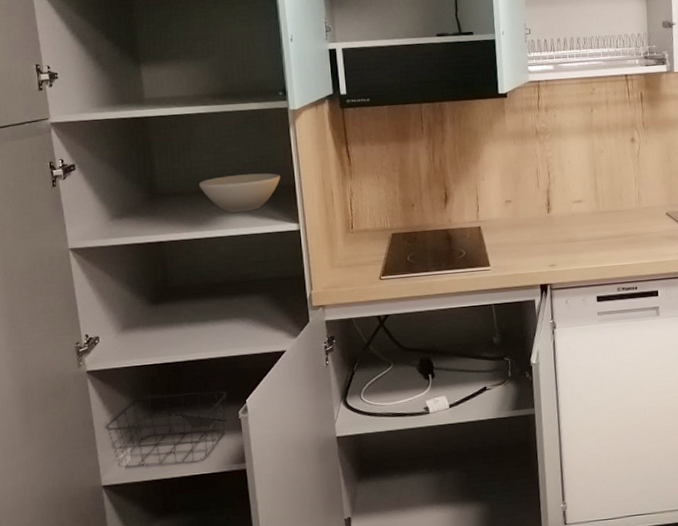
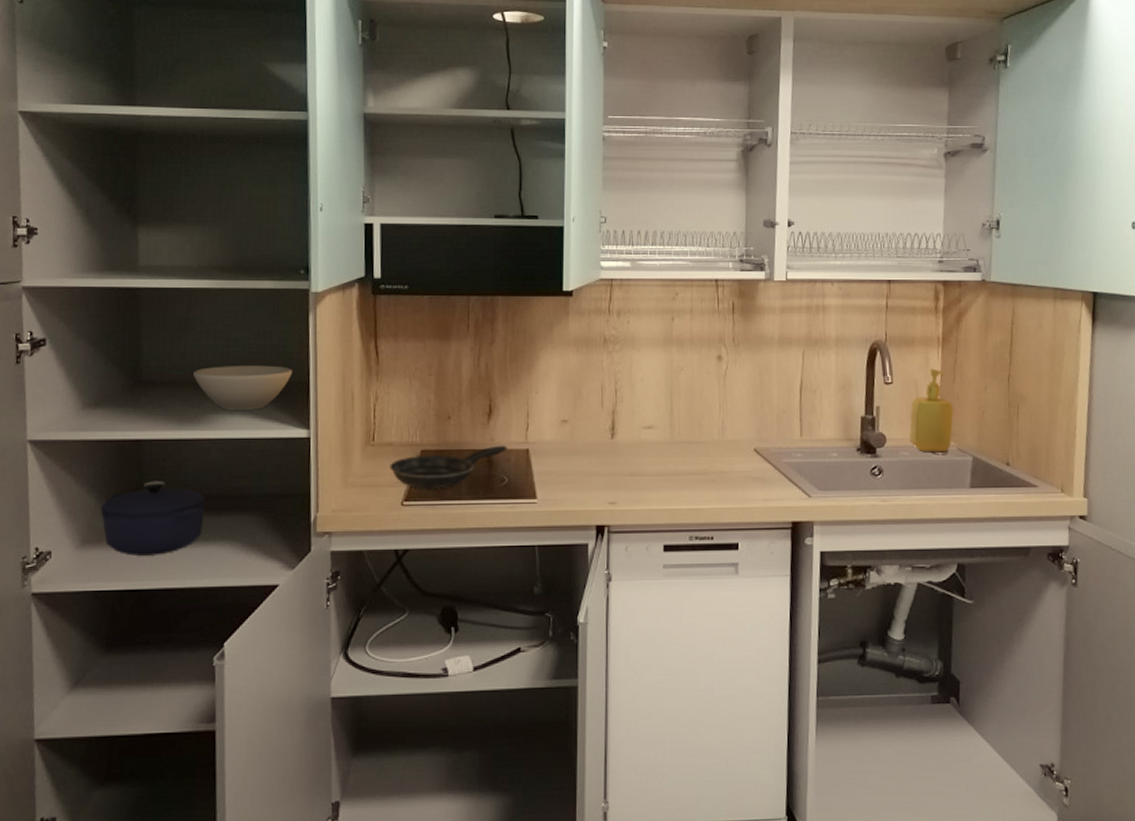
basket: present [105,391,228,468] -> none [46,628,202,719]
cooking pot: none [134,274,221,336] -> present [100,481,207,556]
frying pan: none [367,224,463,265] -> present [389,445,508,488]

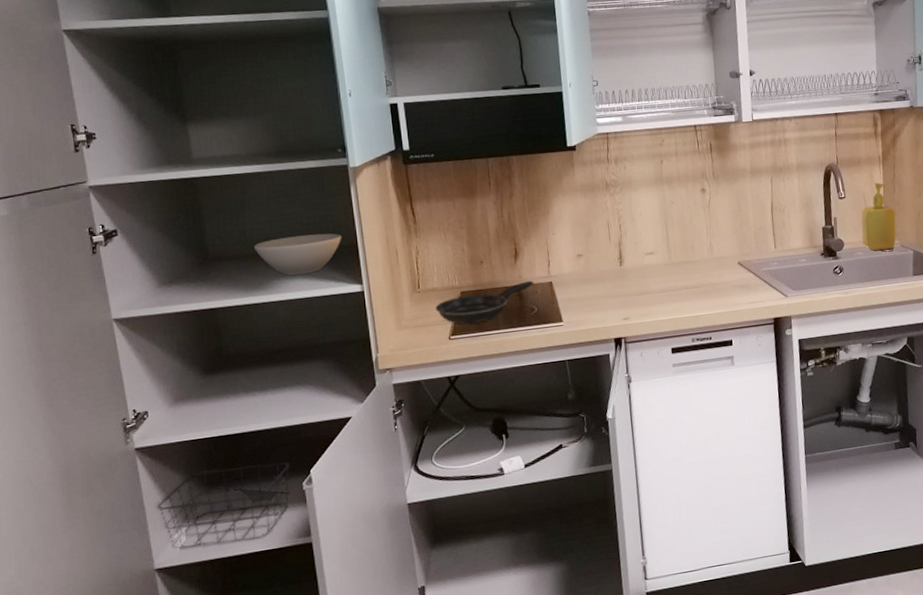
basket: none [46,628,202,719] -> present [156,462,291,549]
cooking pot: present [100,481,207,556] -> none [186,341,280,407]

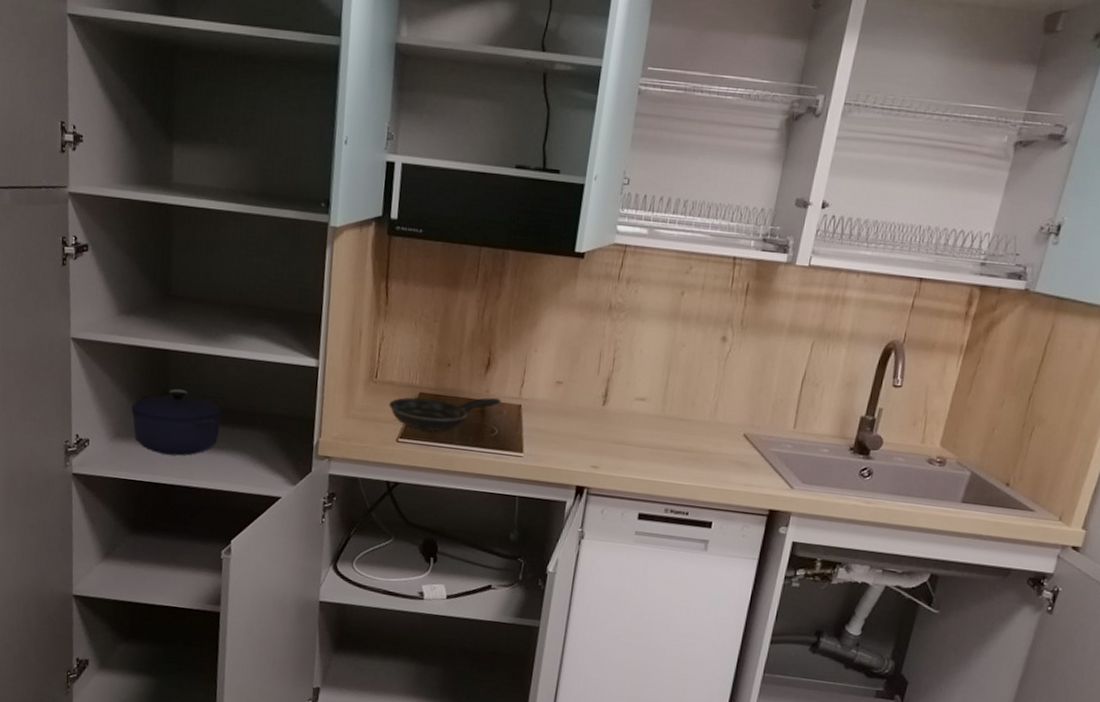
basket: present [156,462,291,549] -> none [83,512,213,594]
cooking pot: none [186,341,280,407] -> present [131,389,223,456]
bowl: present [254,233,342,276] -> none [217,289,307,335]
soap dispenser: present [861,182,896,251] -> none [907,377,962,464]

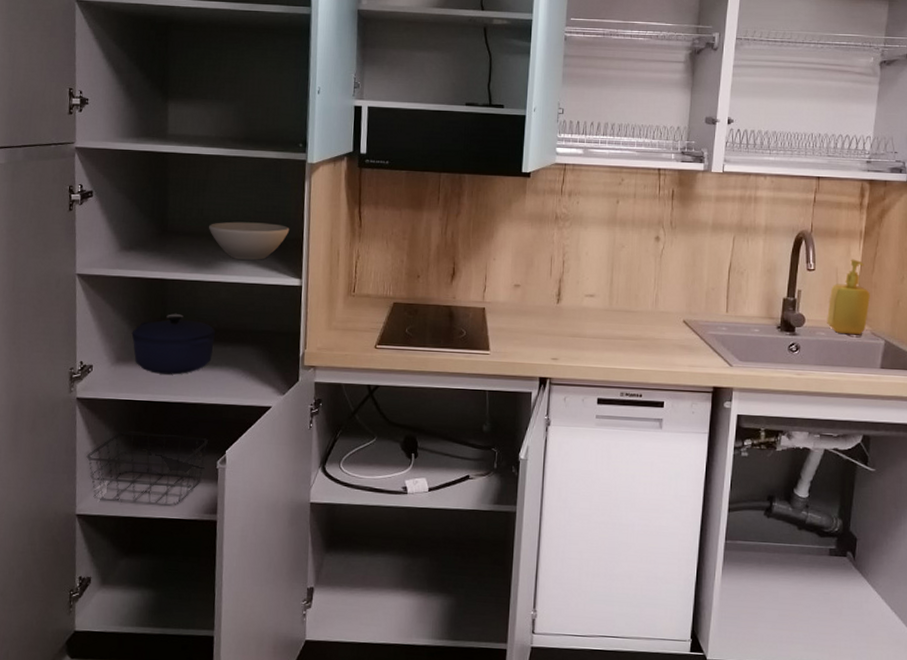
basket: none [83,512,213,594] -> present [86,431,209,506]
bowl: none [217,289,307,335] -> present [209,221,290,260]
frying pan: present [389,397,502,431] -> none [366,302,467,336]
soap dispenser: none [907,377,962,464] -> present [827,259,870,335]

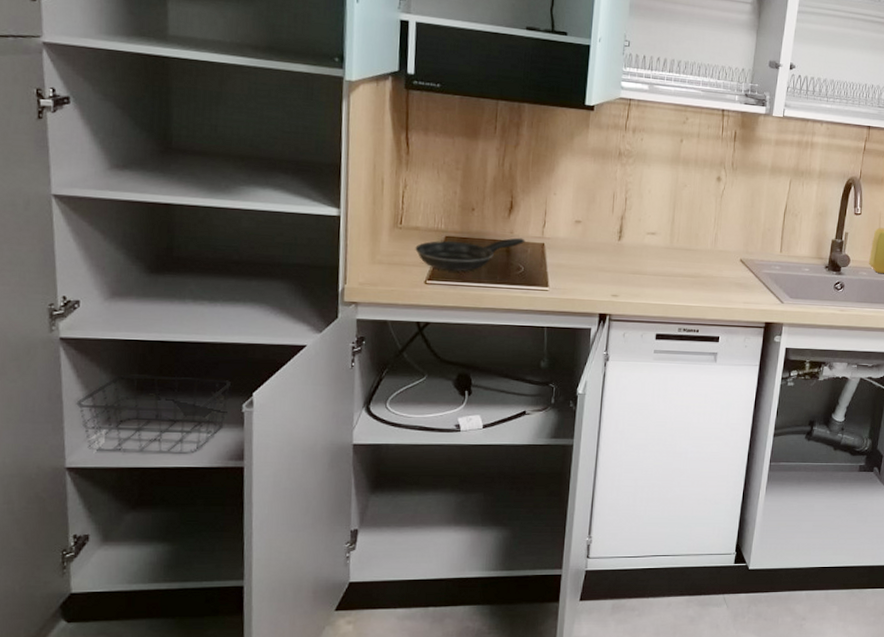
cooking pot: present [131,314,216,375] -> none [129,243,237,312]
bowl: present [209,221,290,260] -> none [225,141,325,186]
frying pan: none [366,302,467,336] -> present [415,237,525,271]

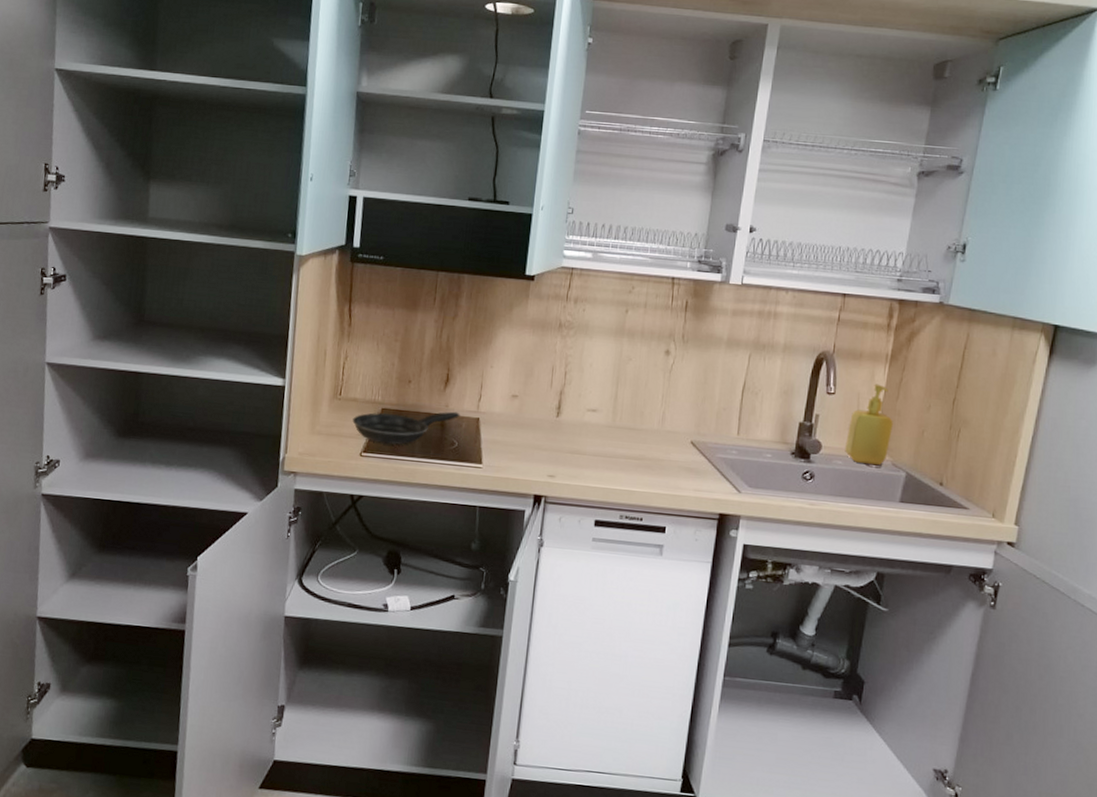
basket: present [76,374,232,454] -> none [50,531,180,613]

